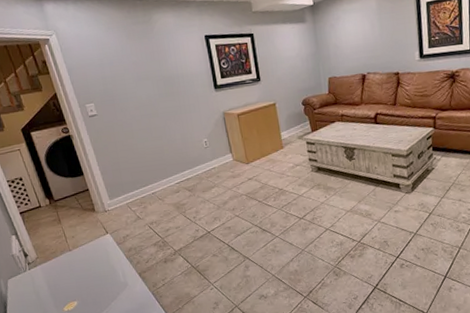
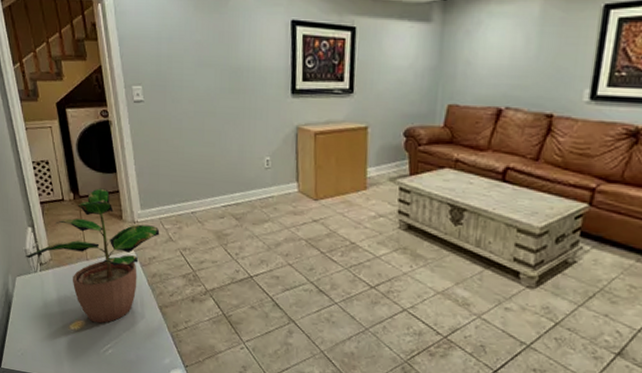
potted plant: none [12,190,129,301] -> present [24,188,160,324]

